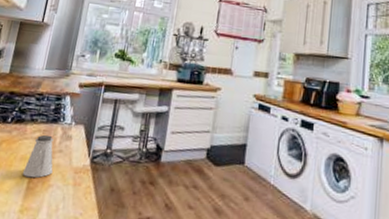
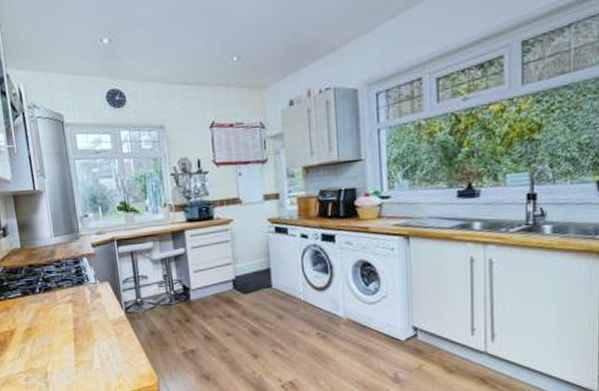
saltshaker: present [22,134,54,178] -> none [66,296,93,337]

